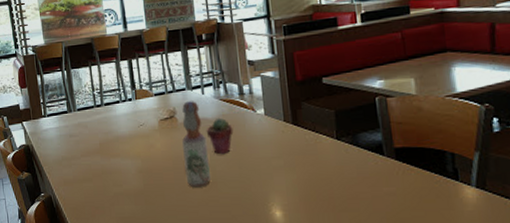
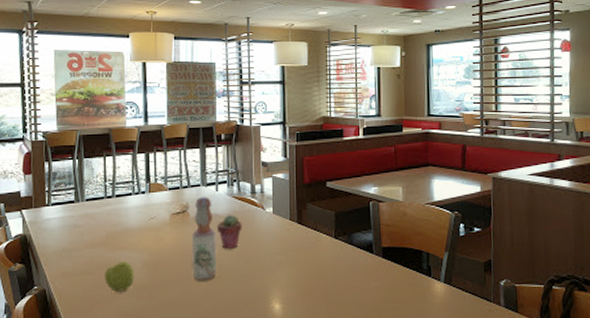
apple: none [102,167,131,198] -> present [105,260,135,292]

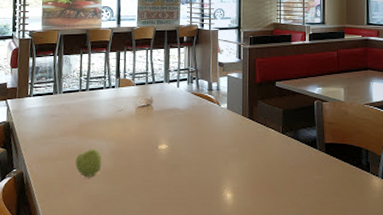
bottle: present [192,197,216,281] -> none [153,92,176,170]
potted succulent: present [216,214,243,250] -> none [176,108,200,141]

